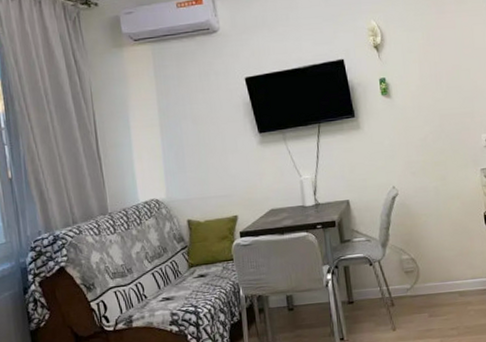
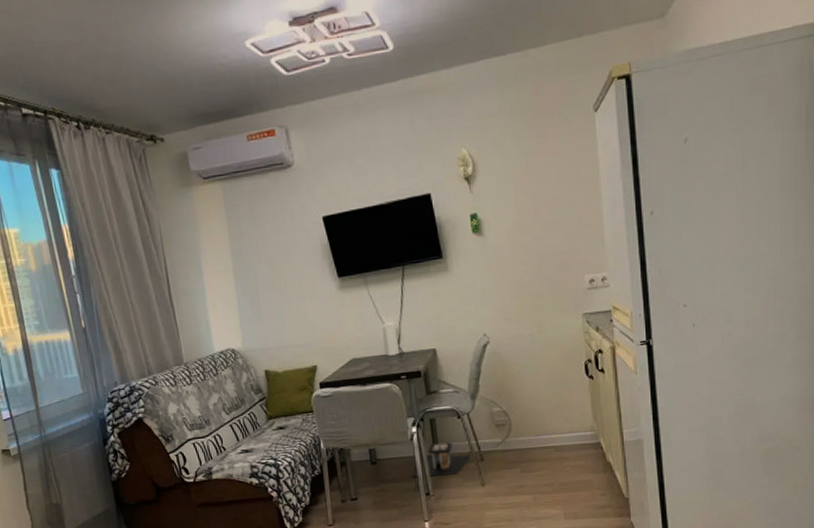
staircase: none [327,288,382,323] -> present [412,442,471,478]

